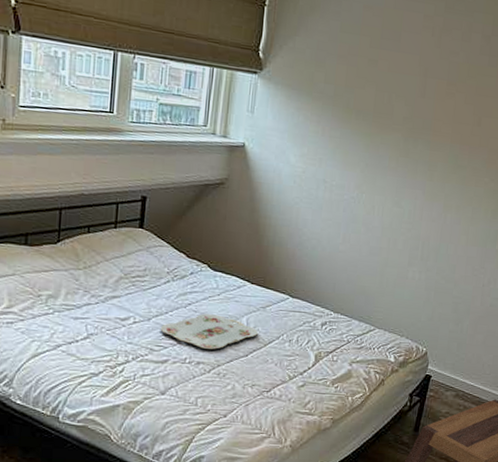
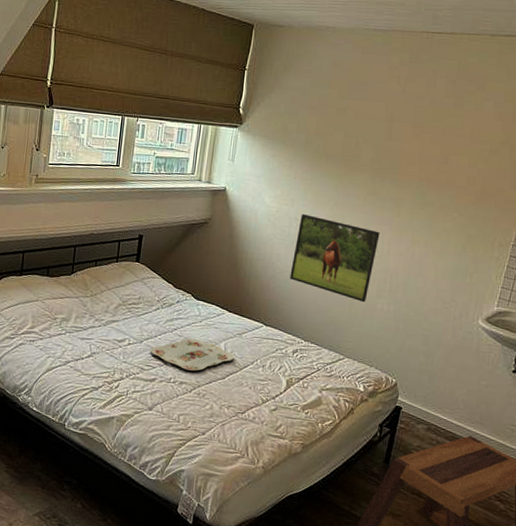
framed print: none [318,176,412,271] -> present [290,214,380,303]

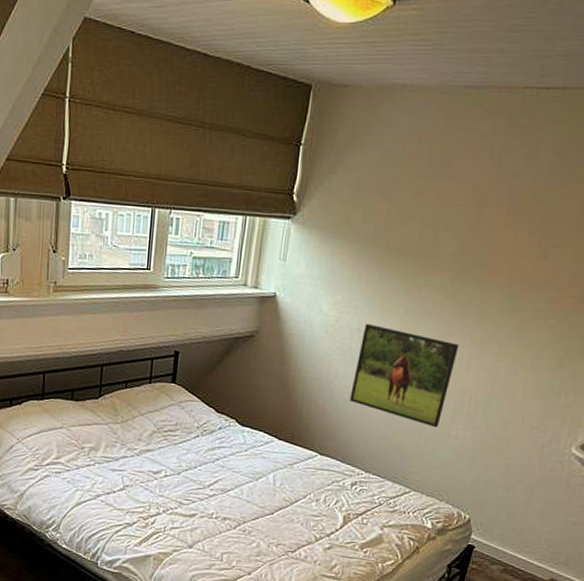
serving tray: present [150,338,234,371] -> none [189,469,284,506]

